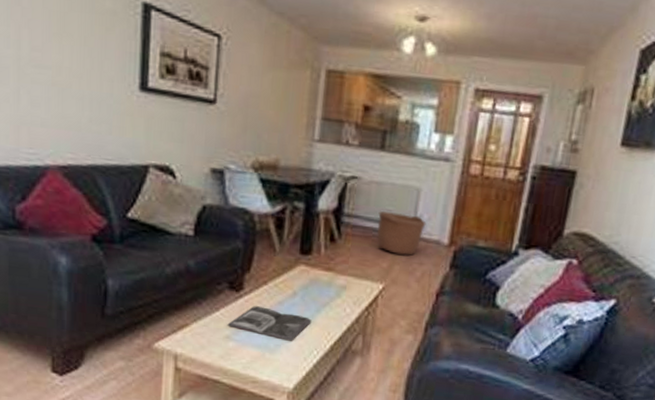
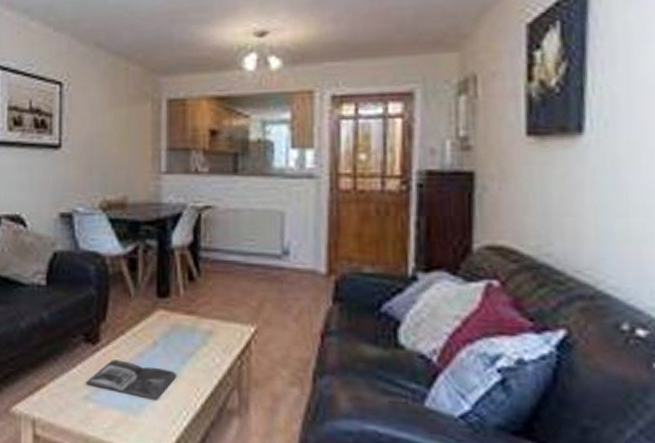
basket: present [377,211,426,256] -> none [239,242,297,291]

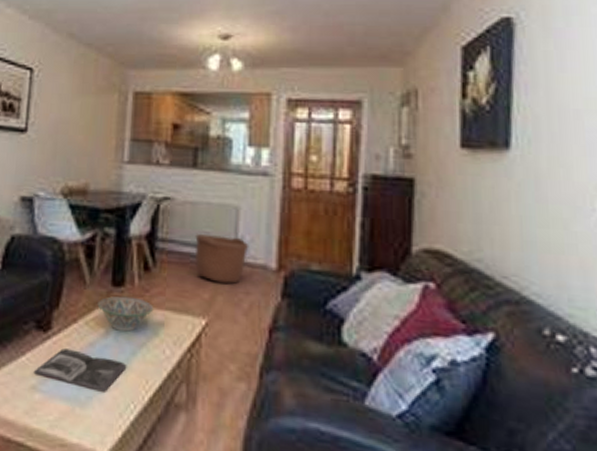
decorative bowl: none [144,306,201,341] -> present [97,295,154,332]
basket: none [239,242,297,291] -> present [195,234,249,284]

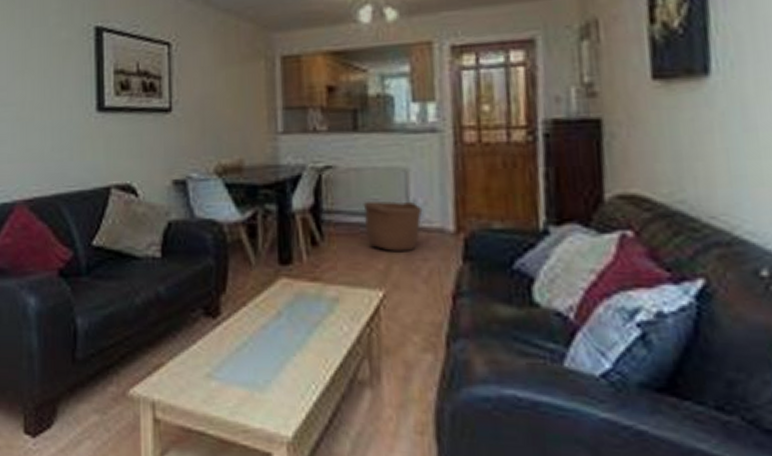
magazine: present [33,348,127,392] -> none [207,333,304,375]
decorative bowl: present [97,295,154,332] -> none [266,274,326,311]

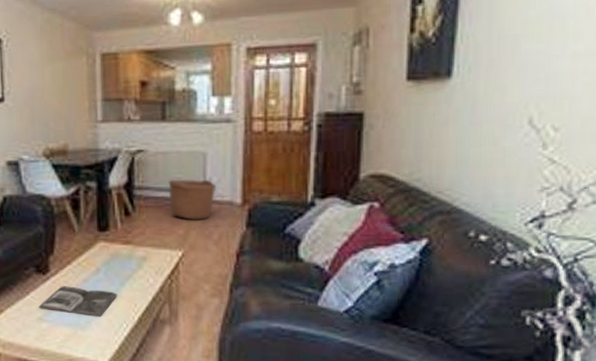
magazine: none [207,333,304,375] -> present [38,286,118,317]

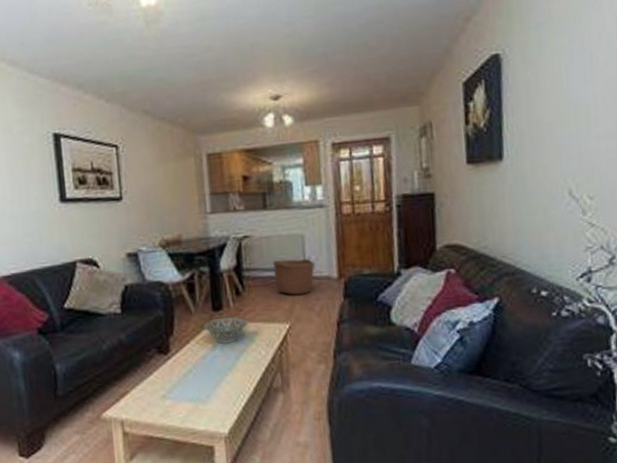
magazine: present [38,286,118,317] -> none [161,363,234,390]
decorative bowl: none [87,239,136,267] -> present [203,316,248,344]

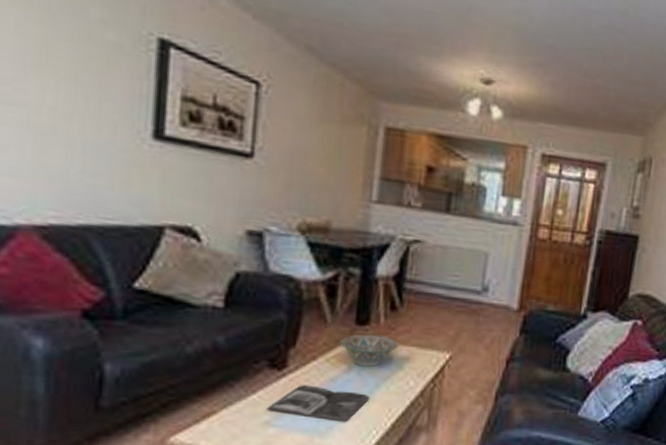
magazine: none [161,363,234,390] -> present [266,385,370,422]
basket: present [272,258,315,296] -> none [442,276,495,323]

